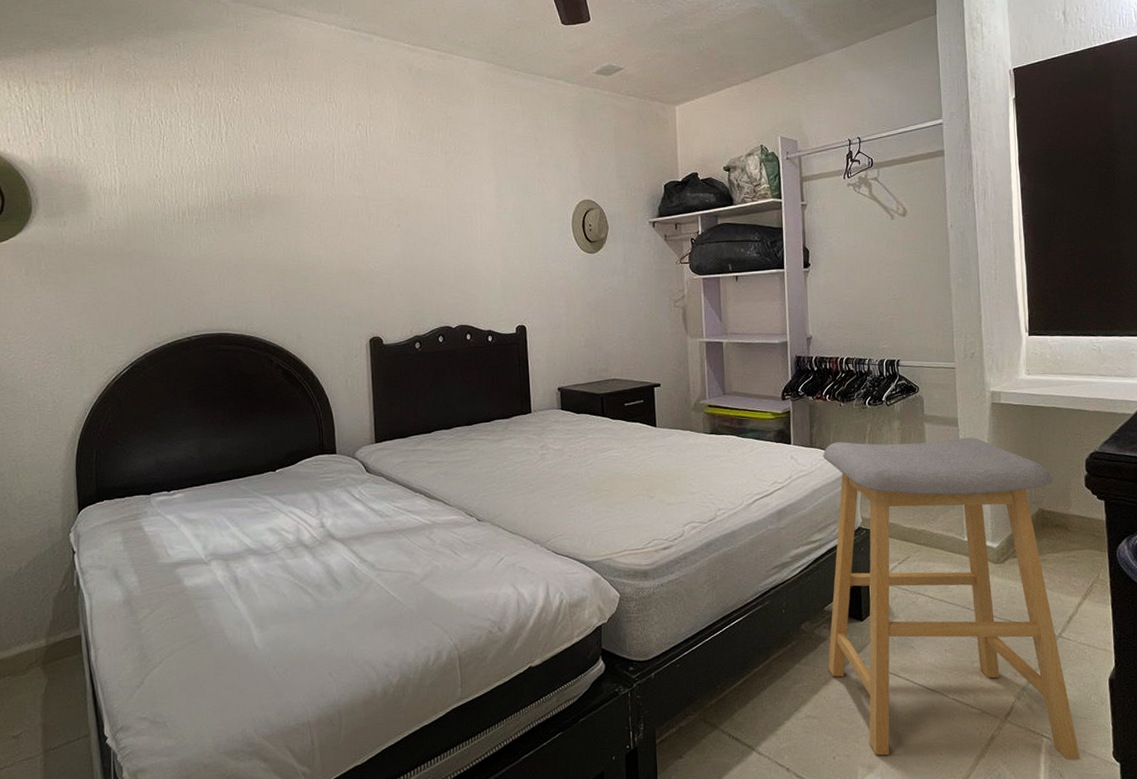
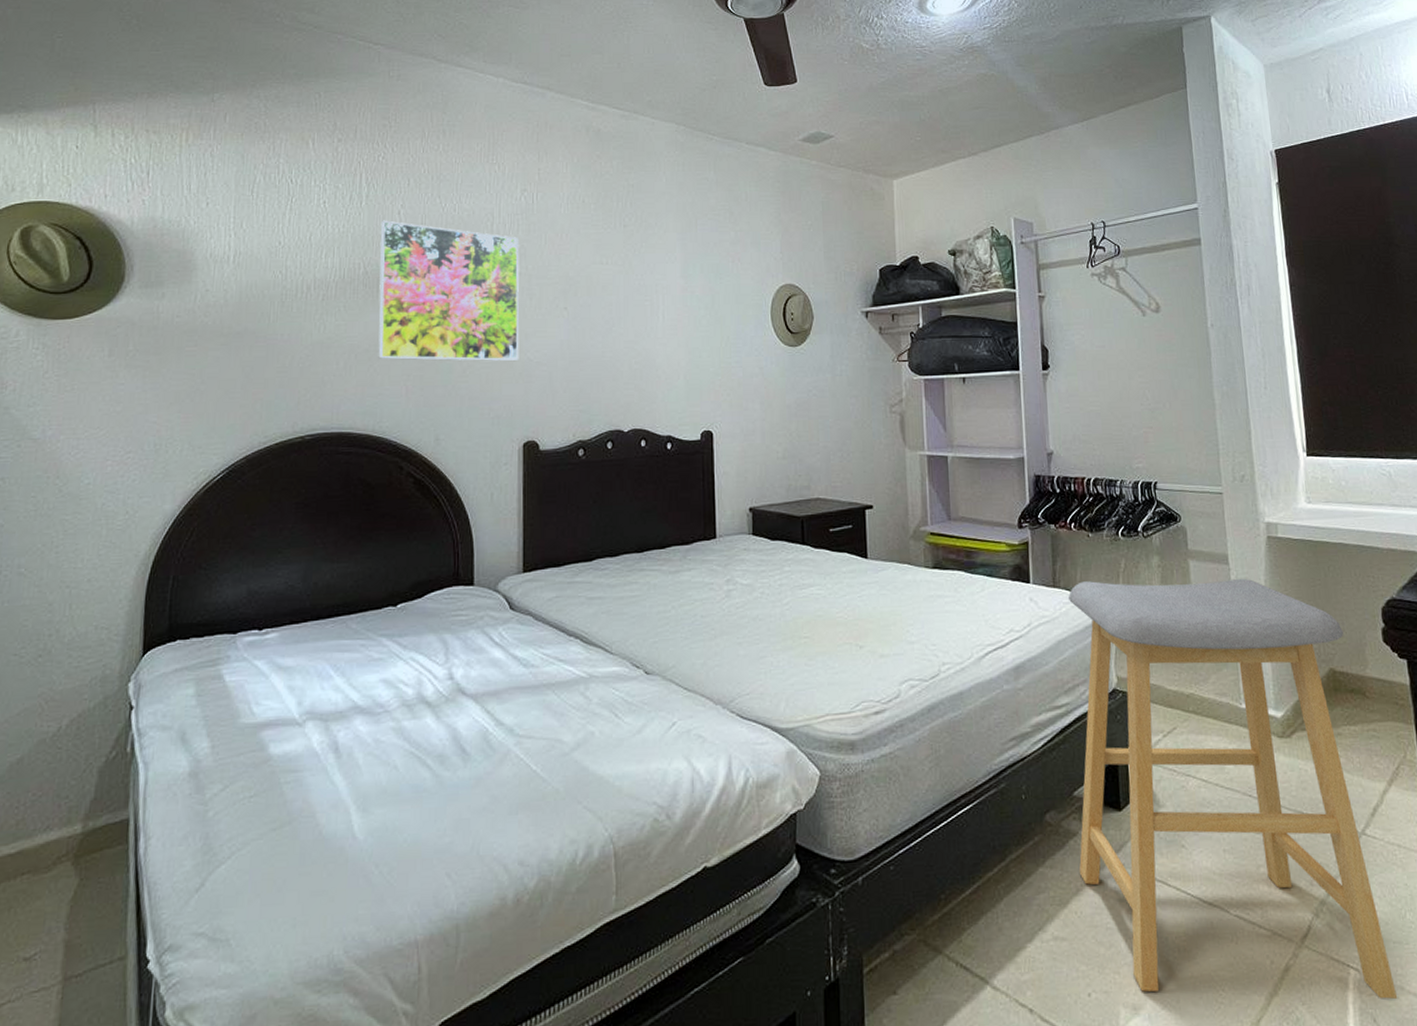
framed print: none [239,154,362,272] -> present [378,220,519,361]

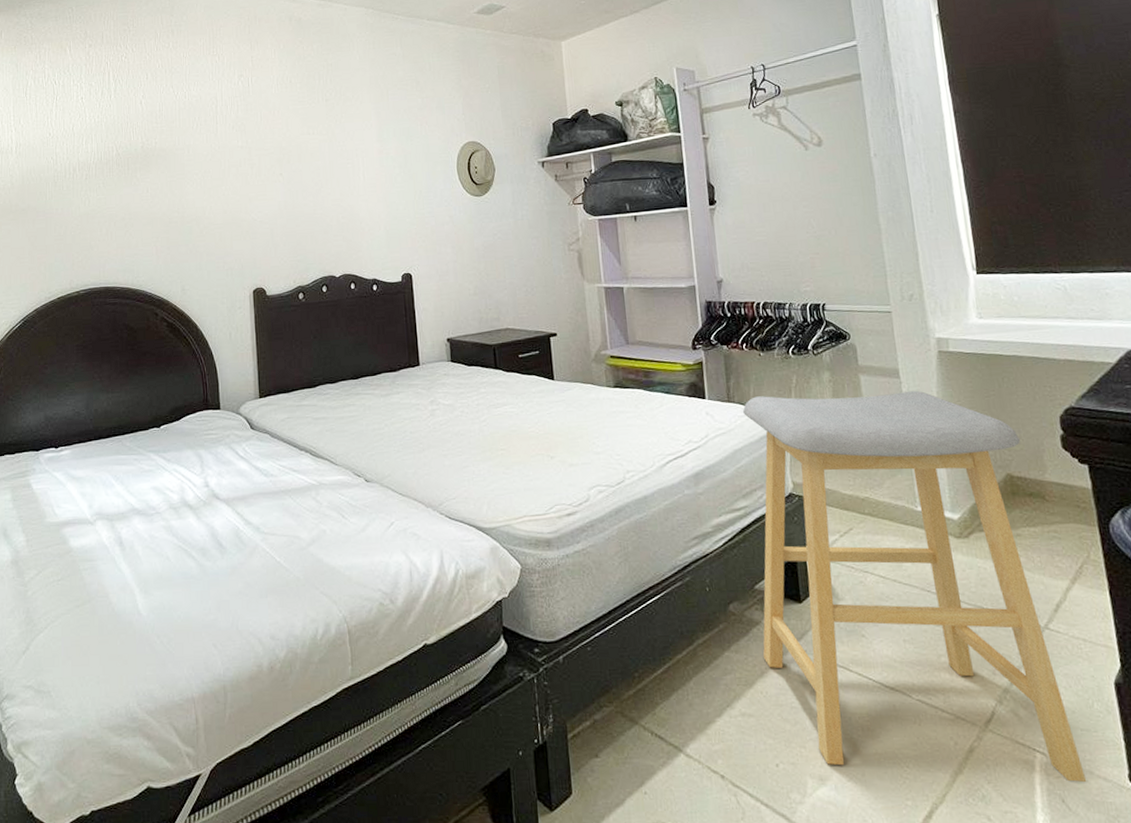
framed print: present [378,220,519,361] -> none [127,109,245,225]

